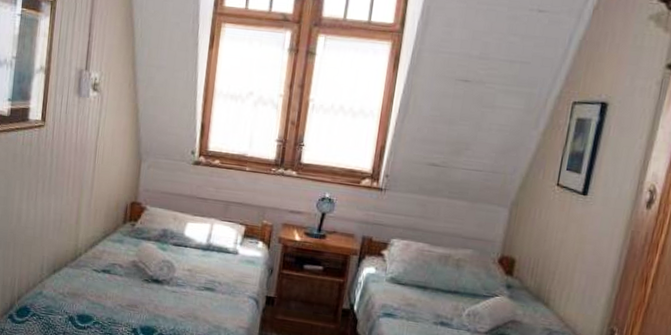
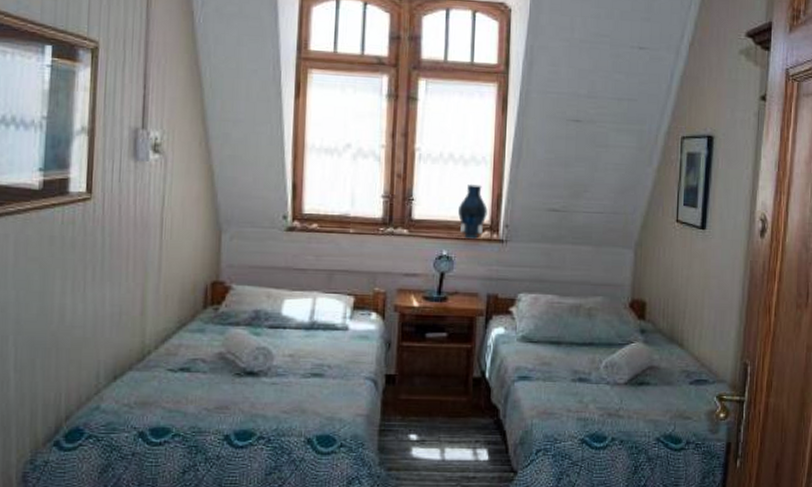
vase: none [343,135,371,186] -> present [458,184,488,240]

